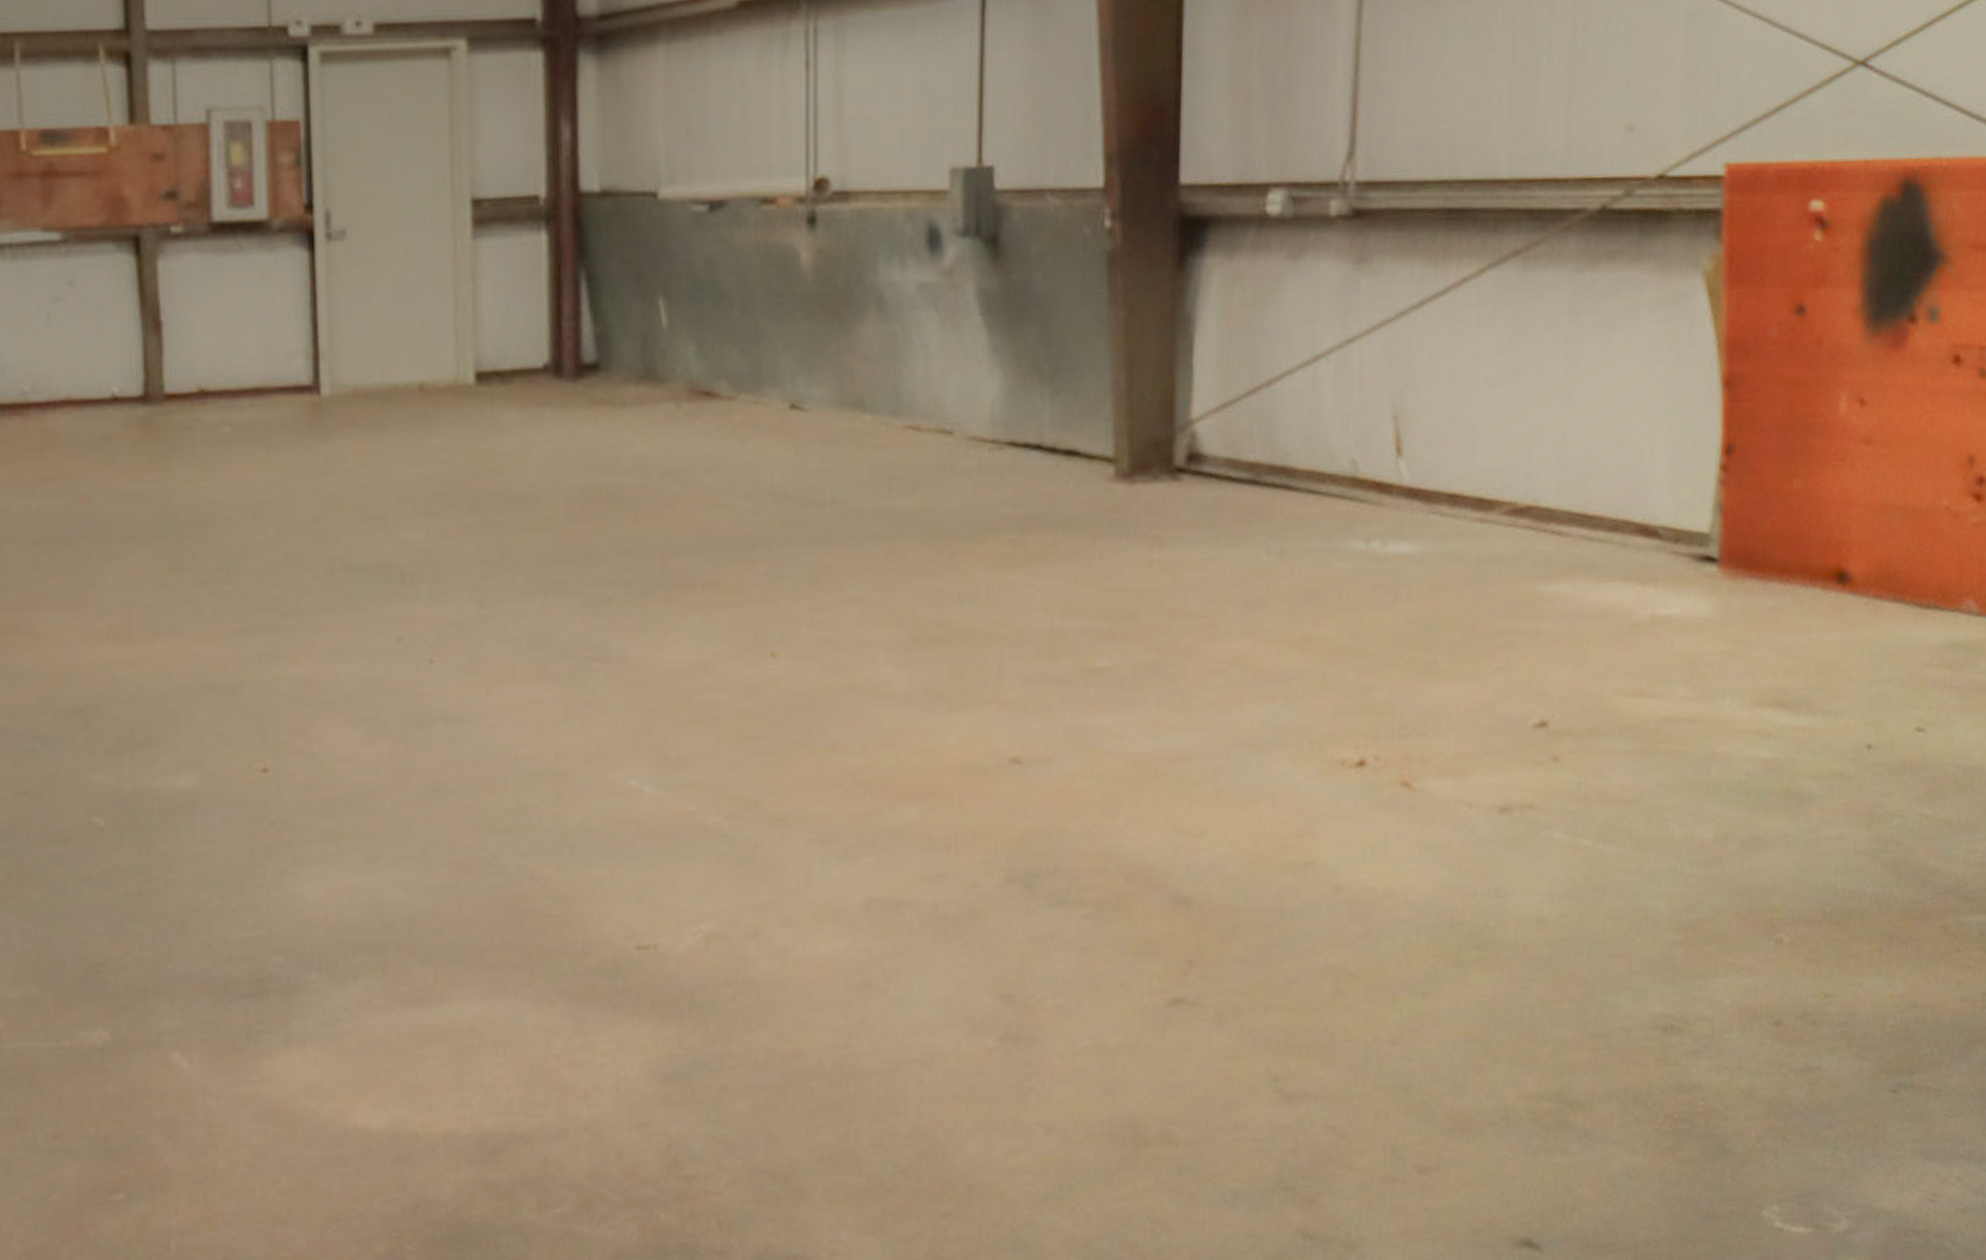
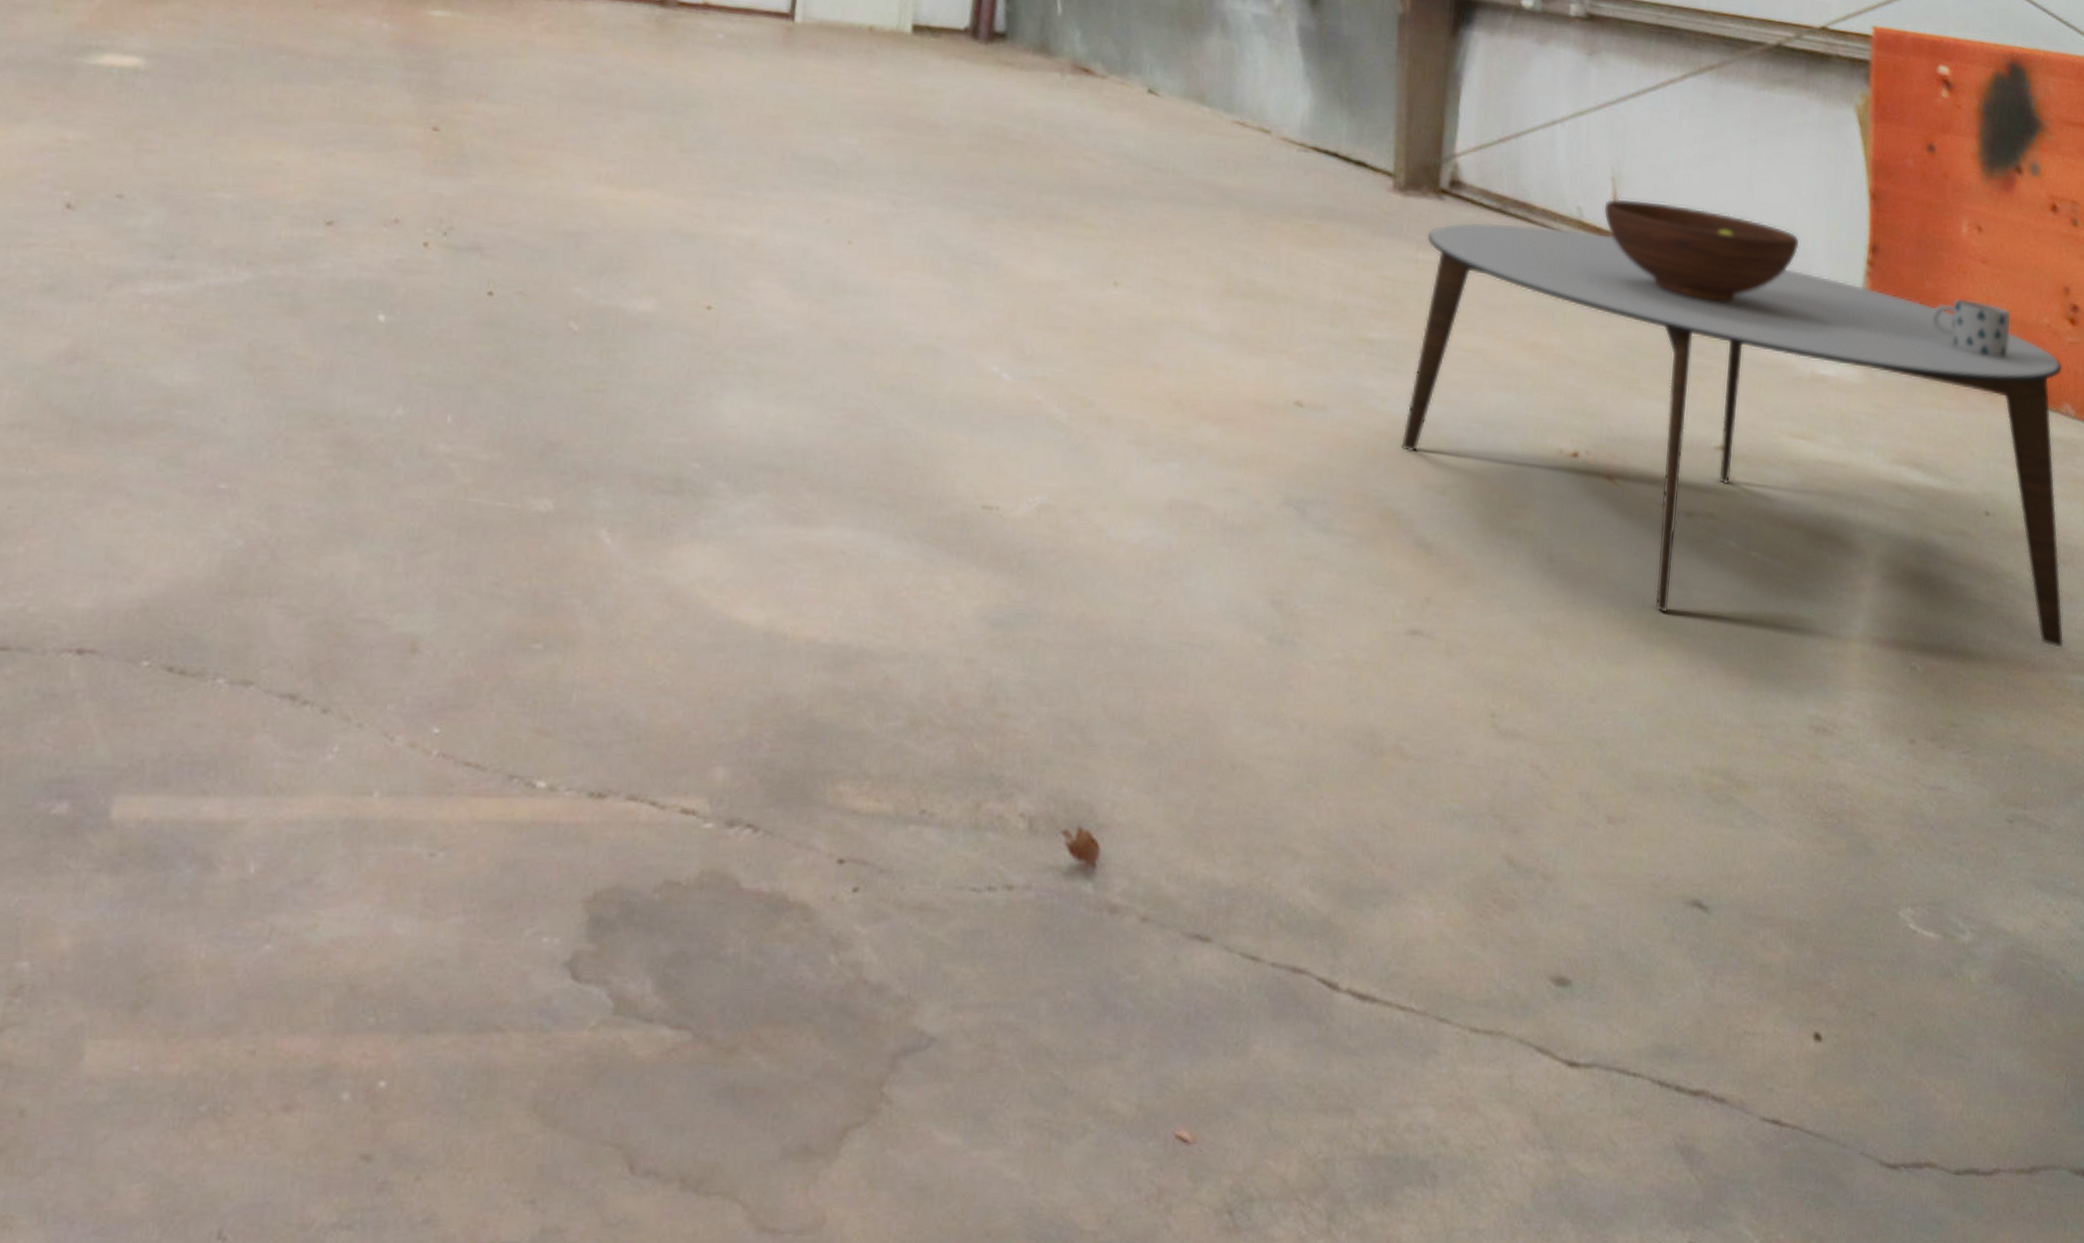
dining table: none [1145,487,1964,928] -> present [1400,221,2064,649]
fruit bowl: none [1384,435,1634,550] -> present [1603,198,1800,303]
mug: none [1801,491,1902,559] -> present [1931,298,2012,358]

